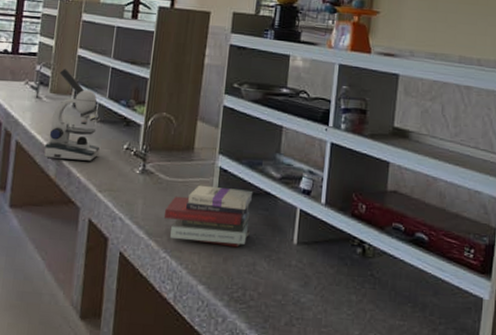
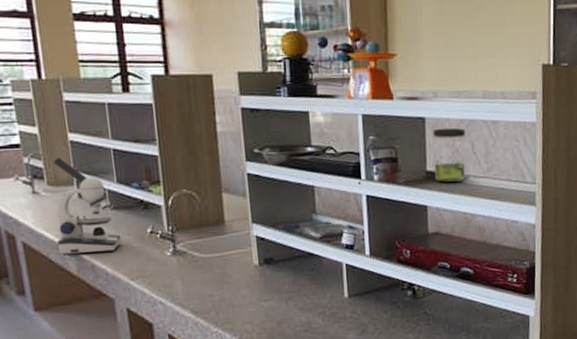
books: present [163,185,254,248] -> none [206,254,299,313]
jar: none [401,86,438,142] -> present [433,128,466,182]

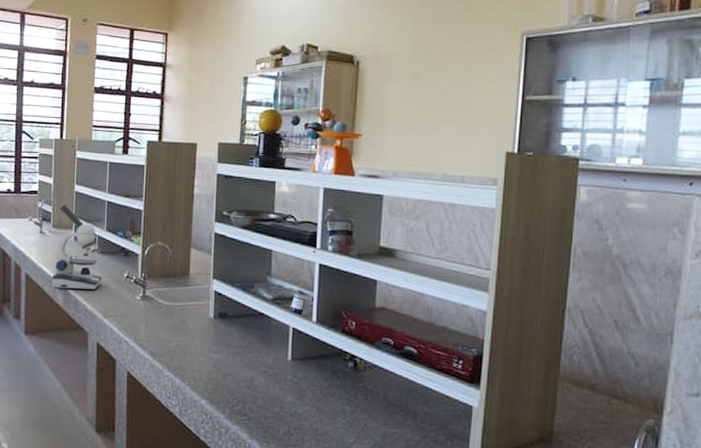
jar: present [433,128,466,182] -> none [387,206,422,260]

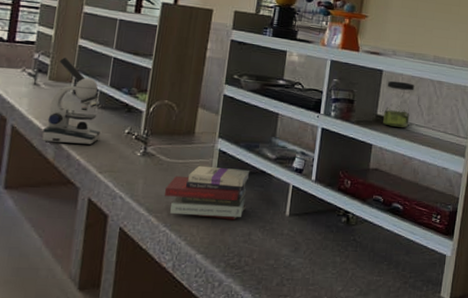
books: none [165,308,248,365] -> present [164,165,250,220]
jar: none [387,206,422,260] -> present [383,81,415,128]

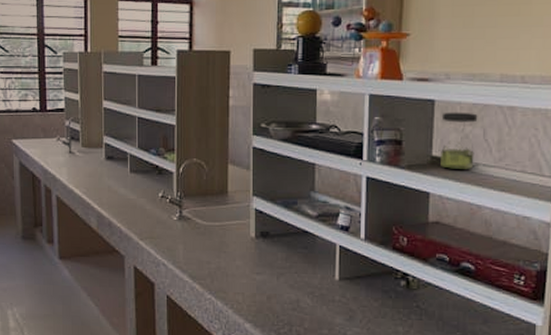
microscope: present [42,57,102,146] -> none [84,121,136,212]
books: present [164,165,250,220] -> none [205,227,291,286]

